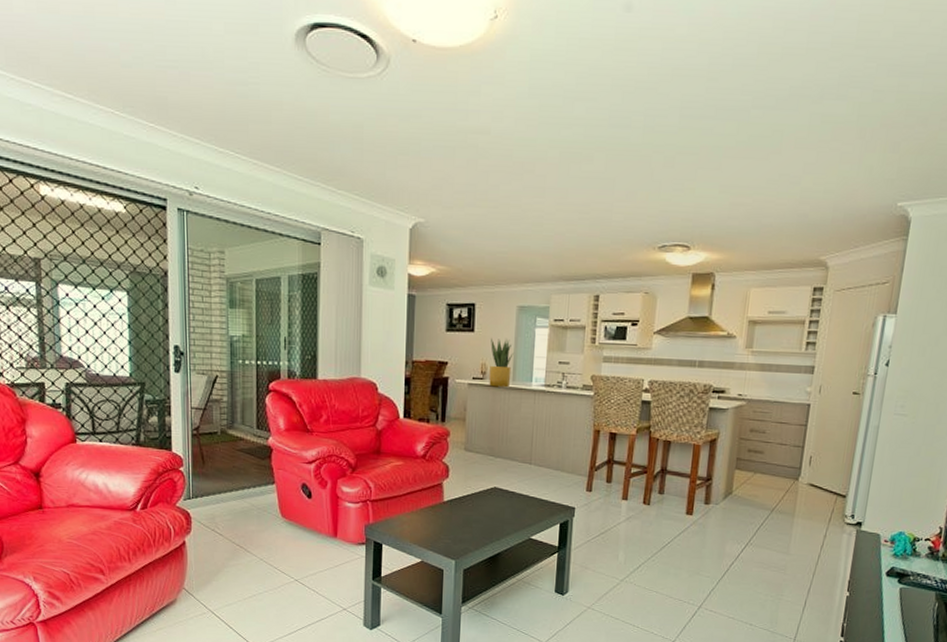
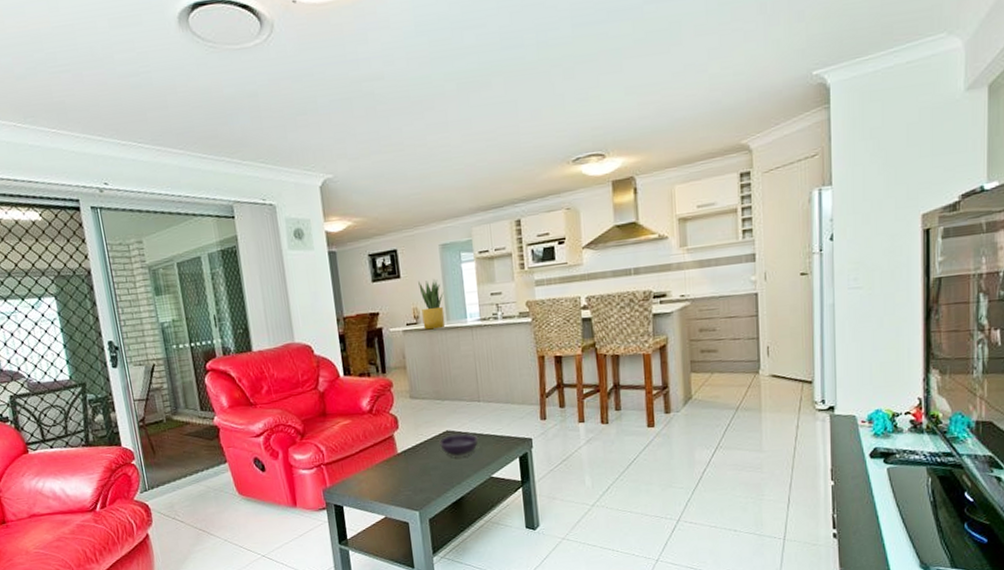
bowl: none [486,492,524,514] -> present [439,433,479,457]

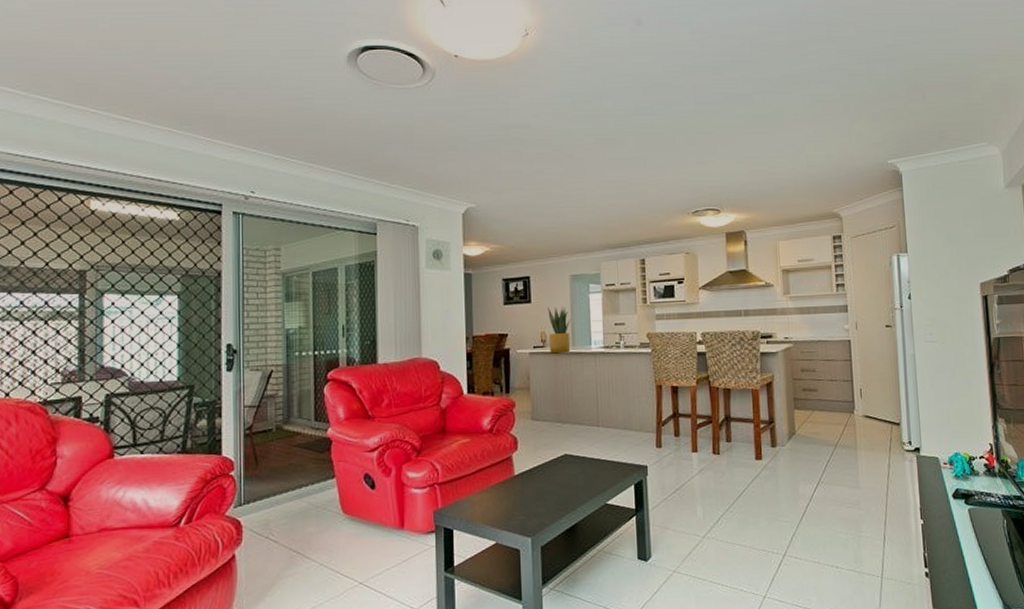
bowl: present [439,433,479,457] -> none [557,458,596,482]

